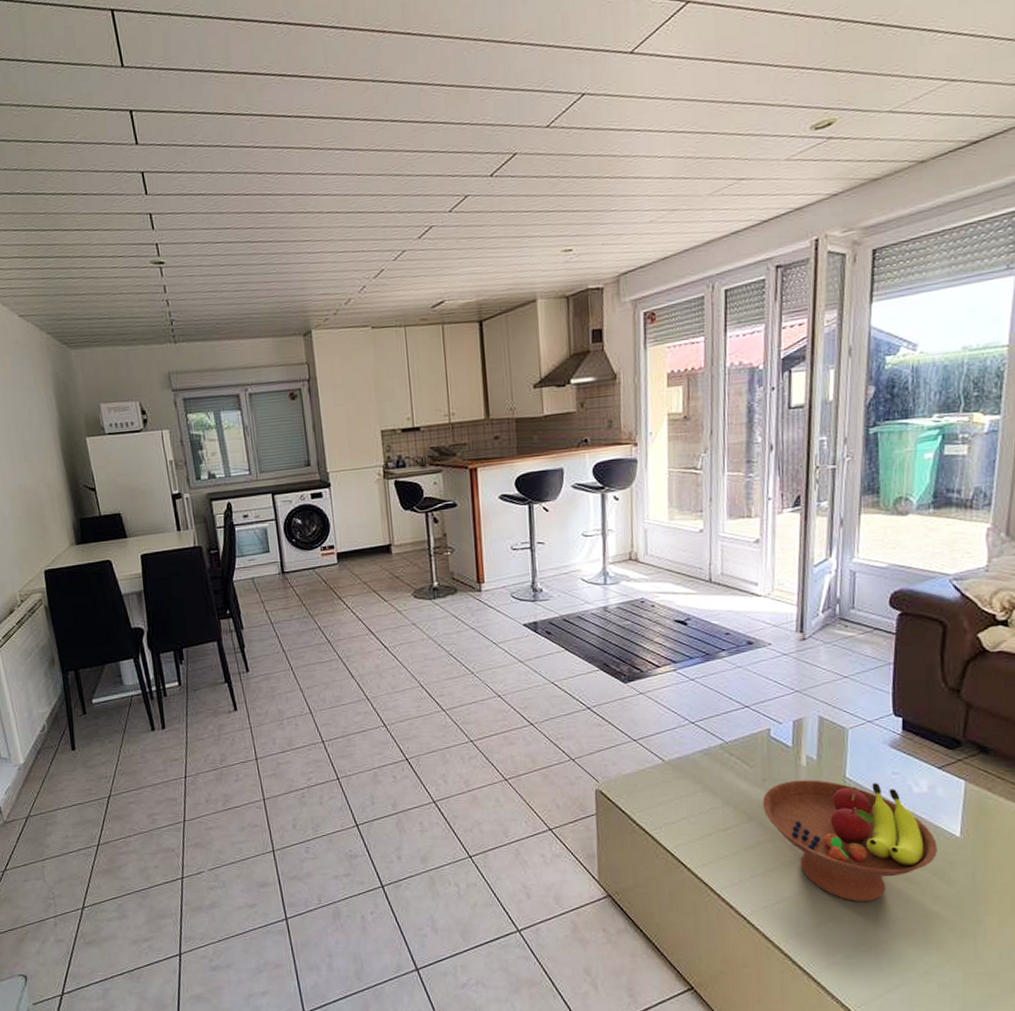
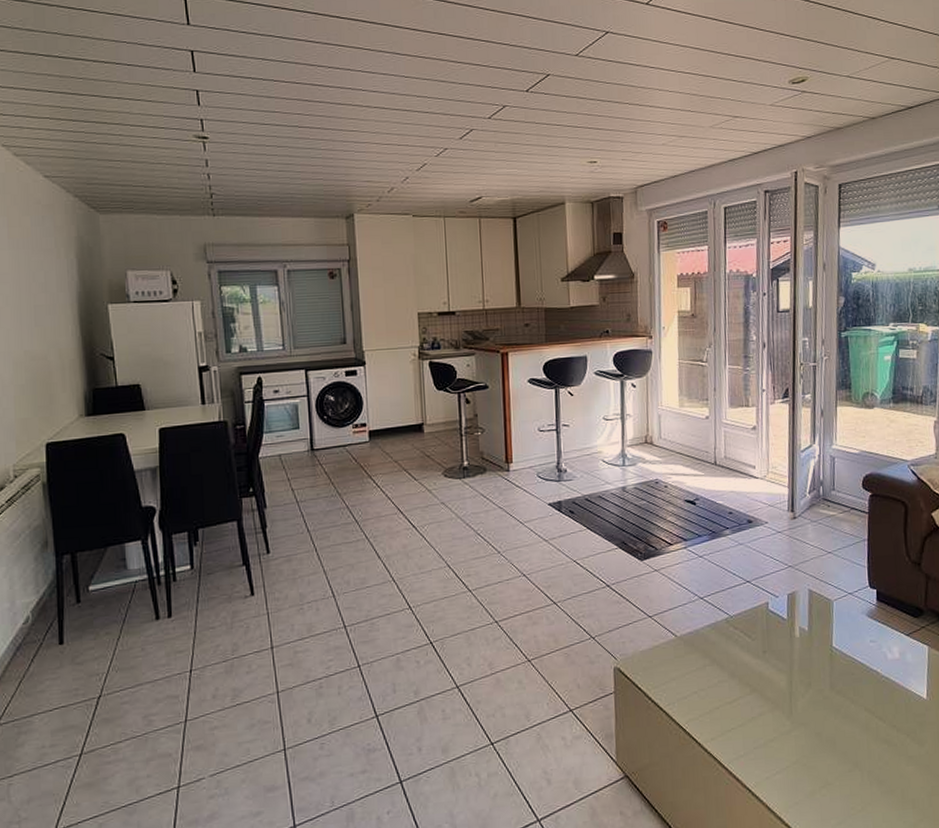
fruit bowl: present [762,780,937,902] -> none [763,650,909,768]

